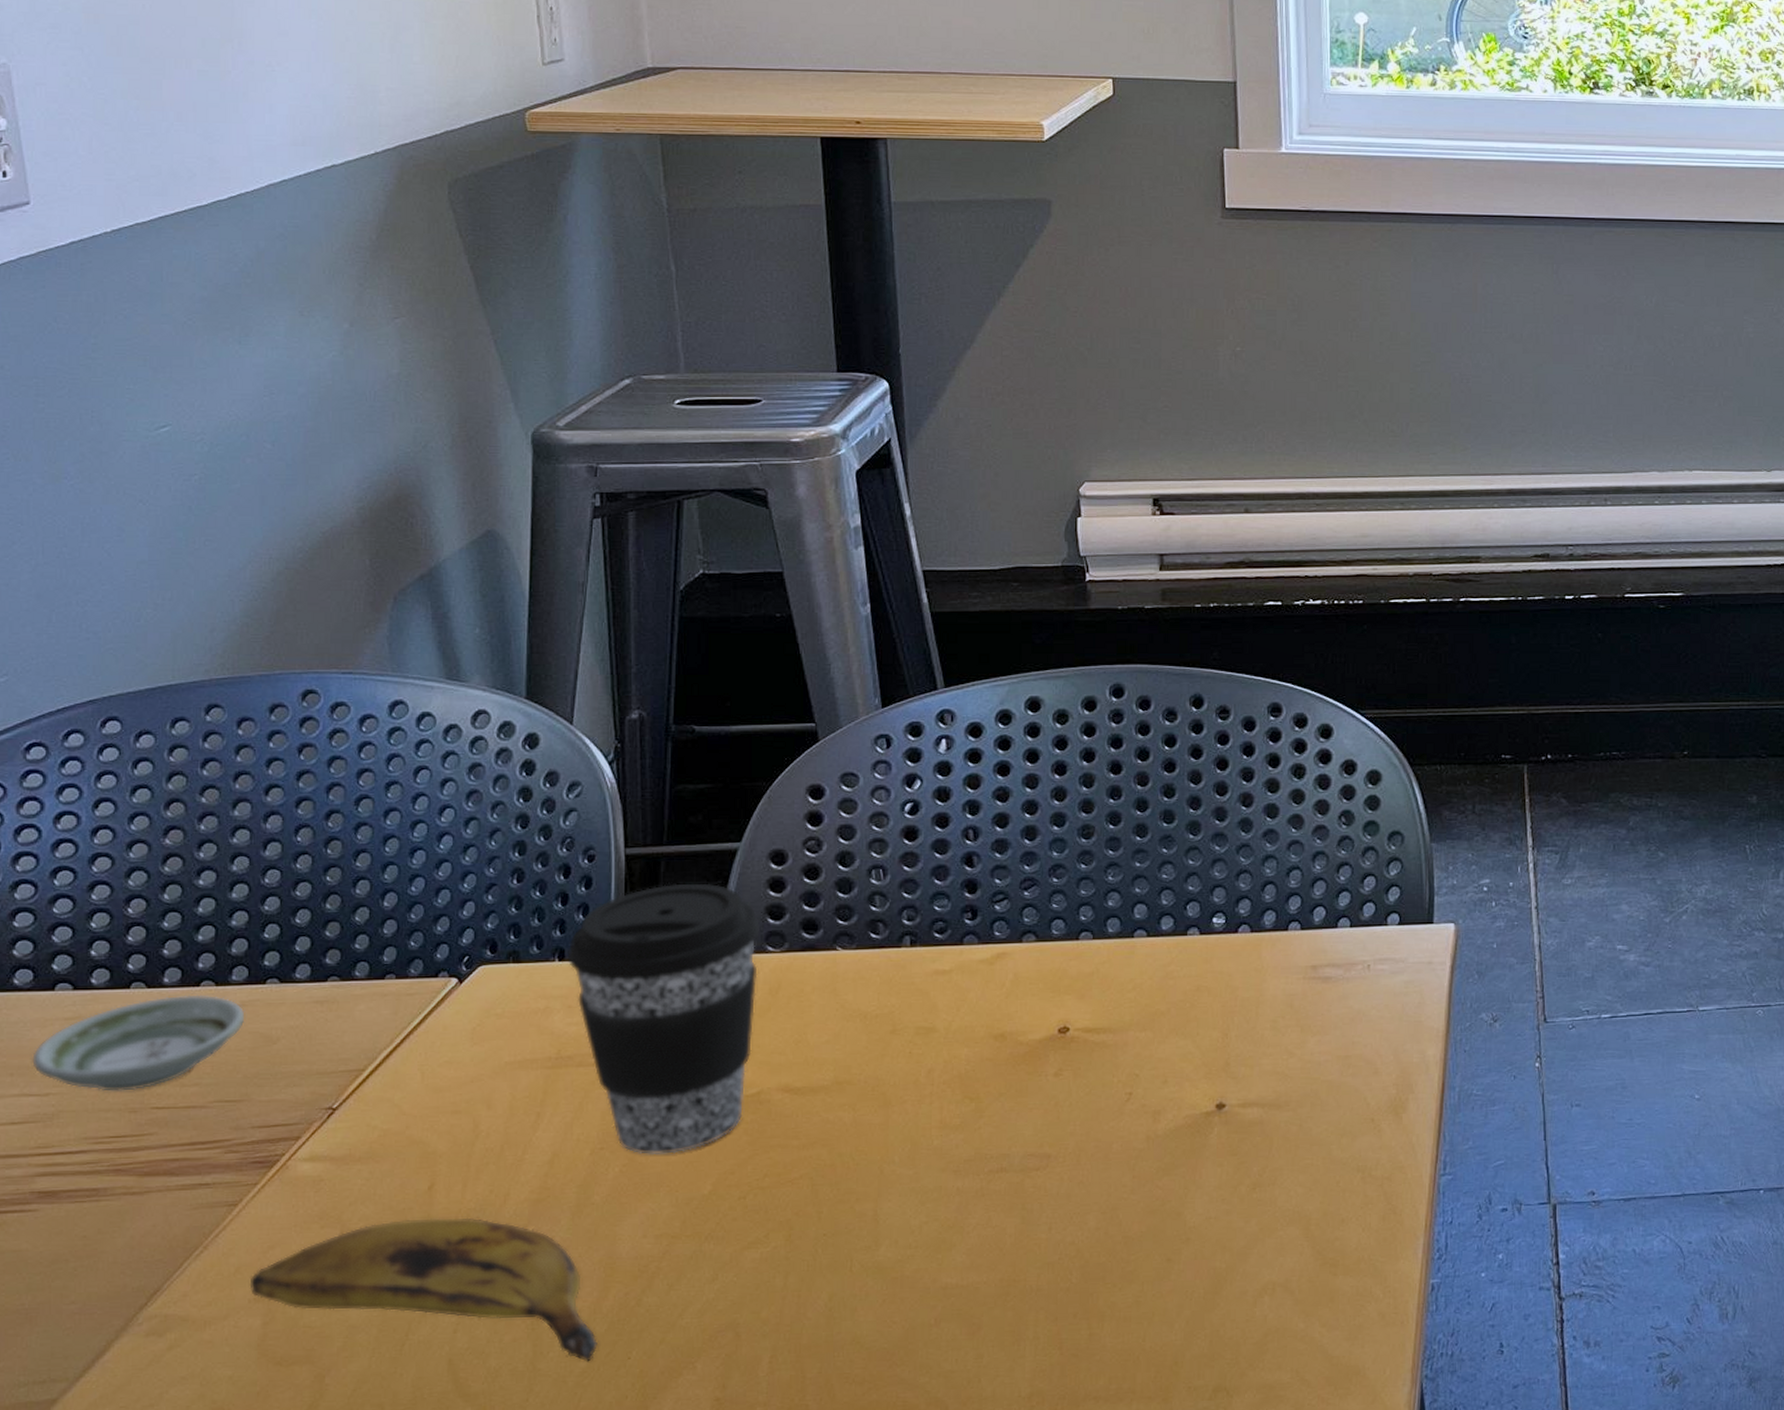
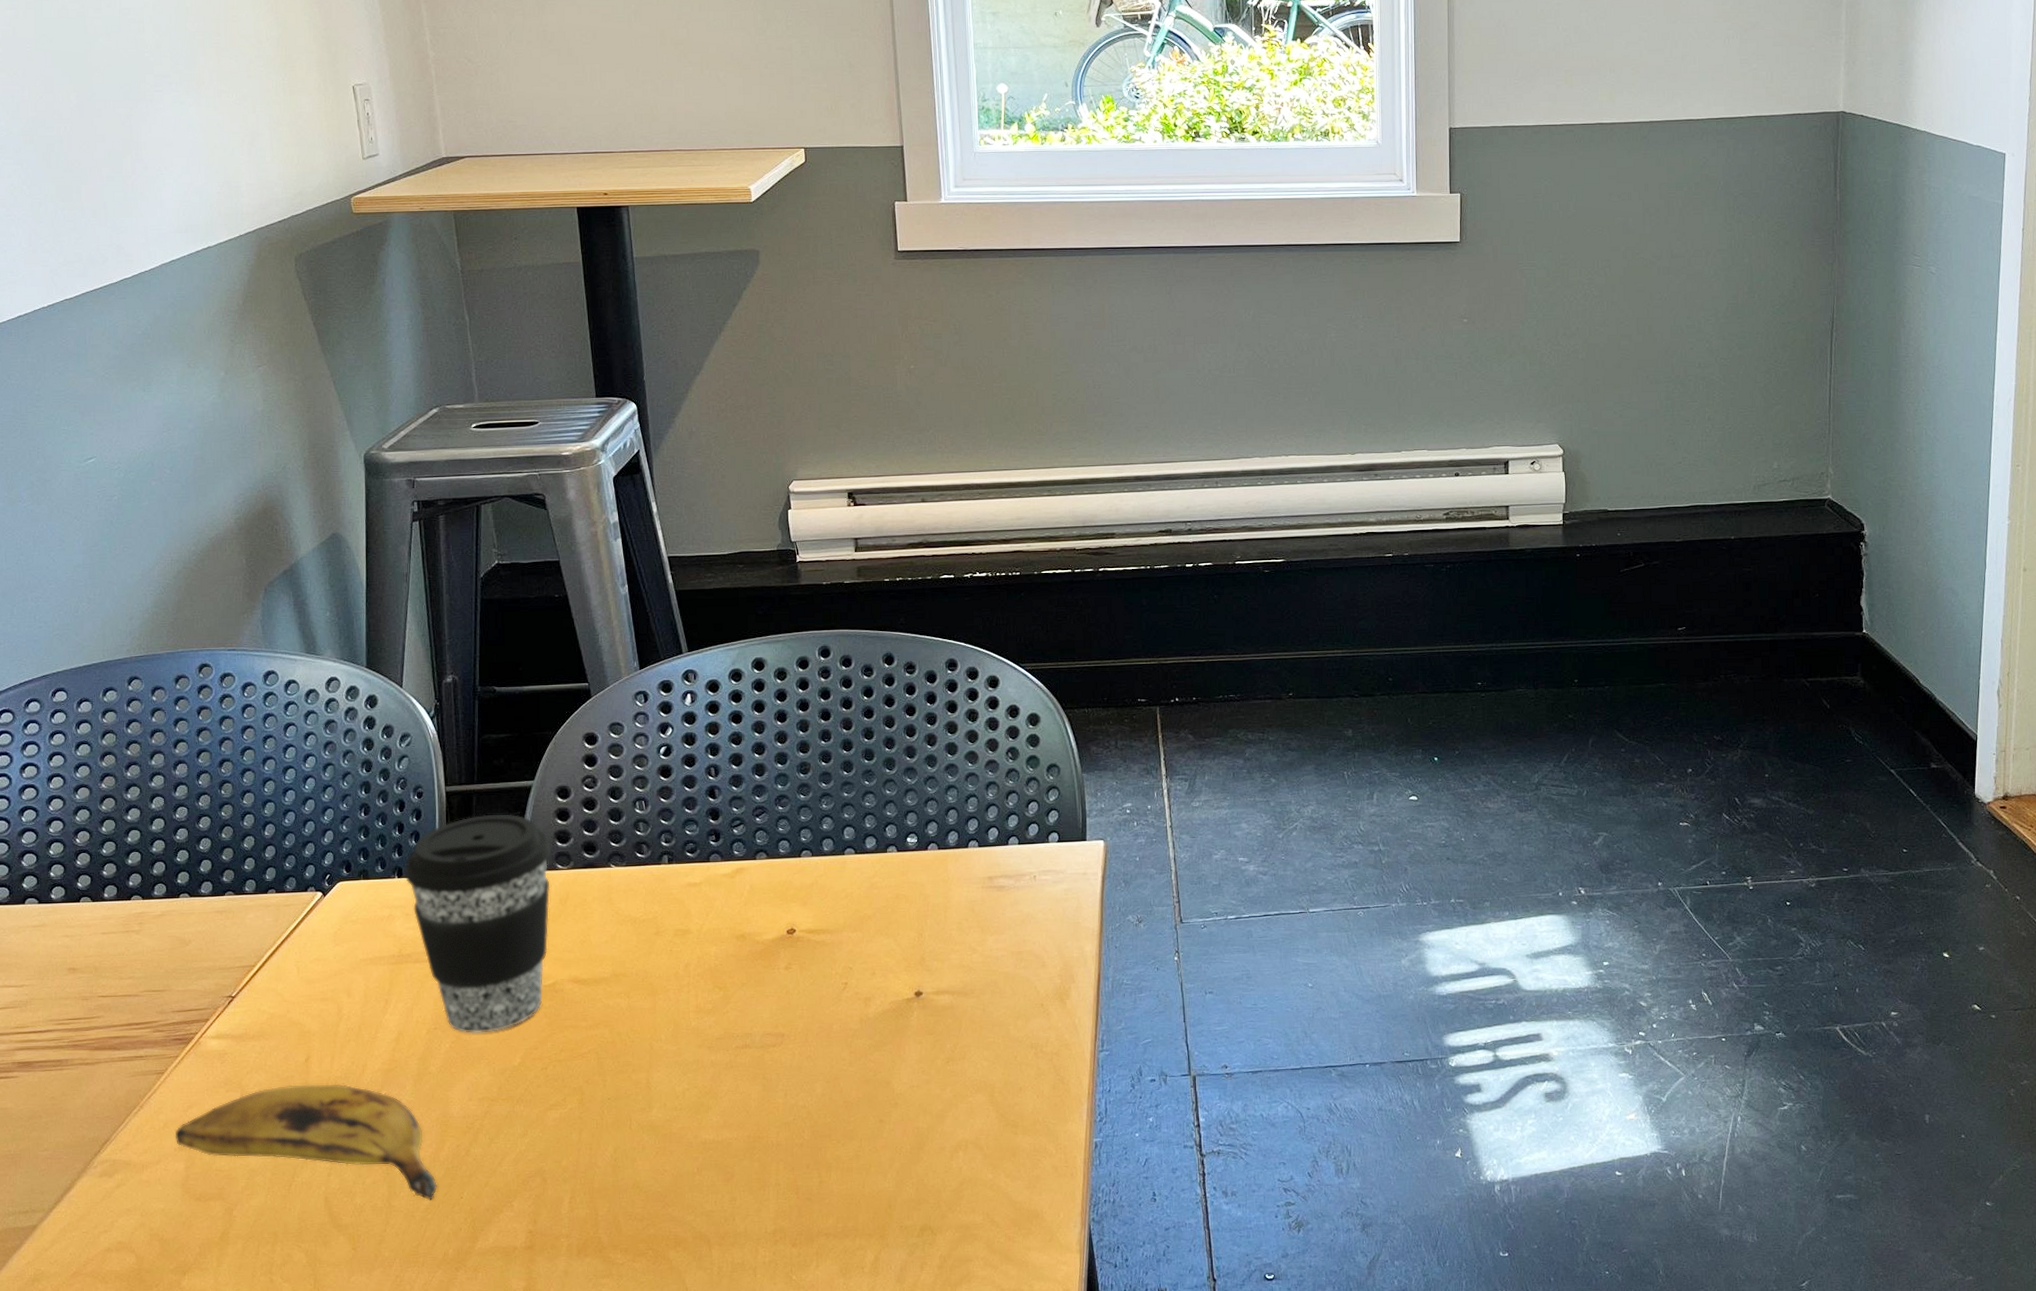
saucer: present [32,994,245,1092] -> none [10,906,165,983]

